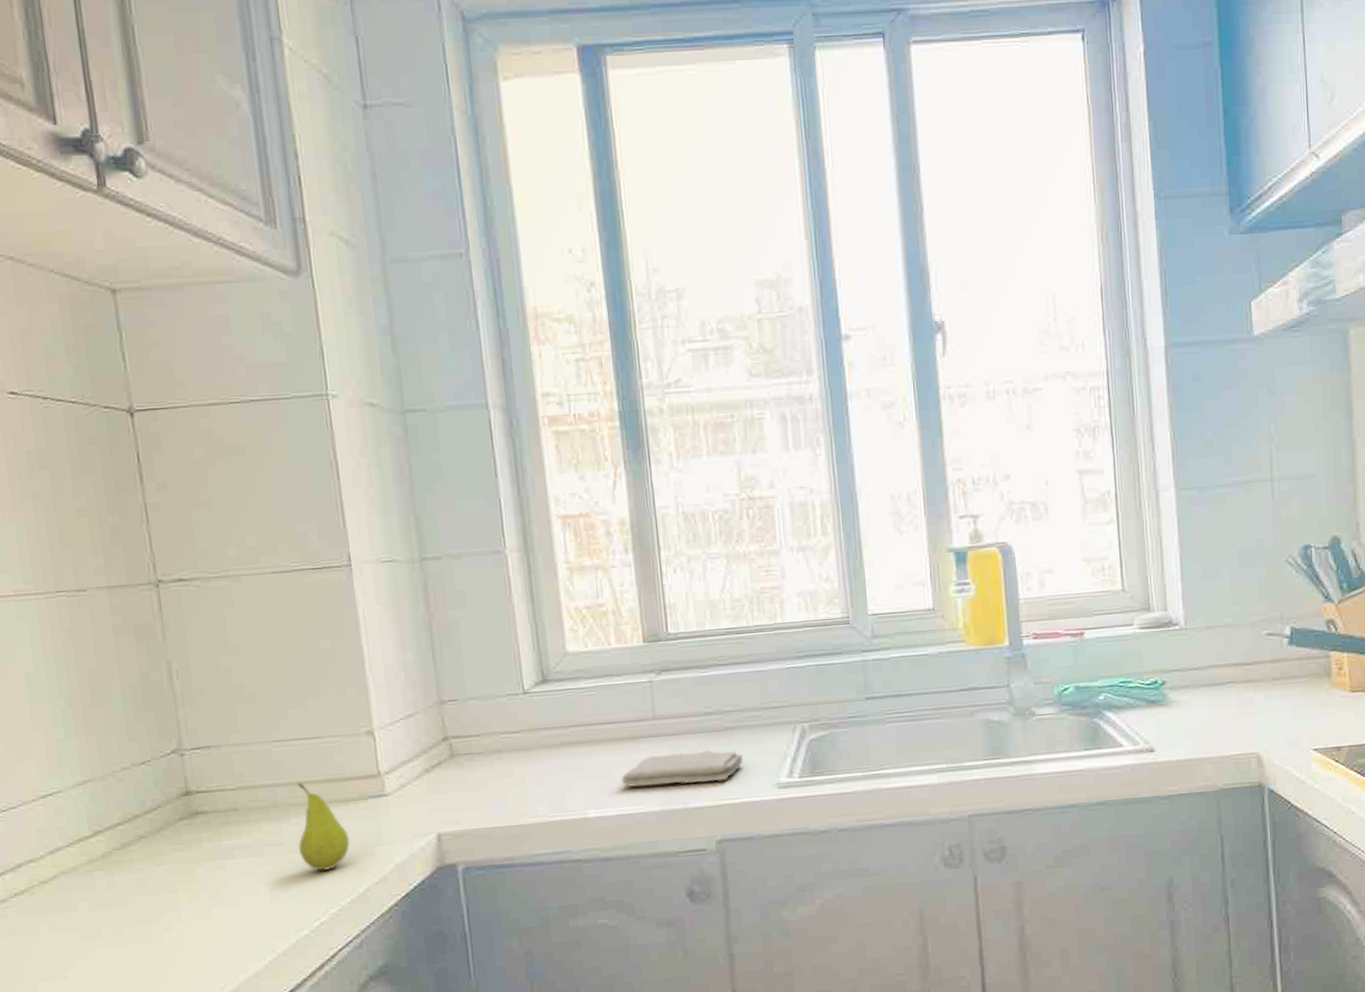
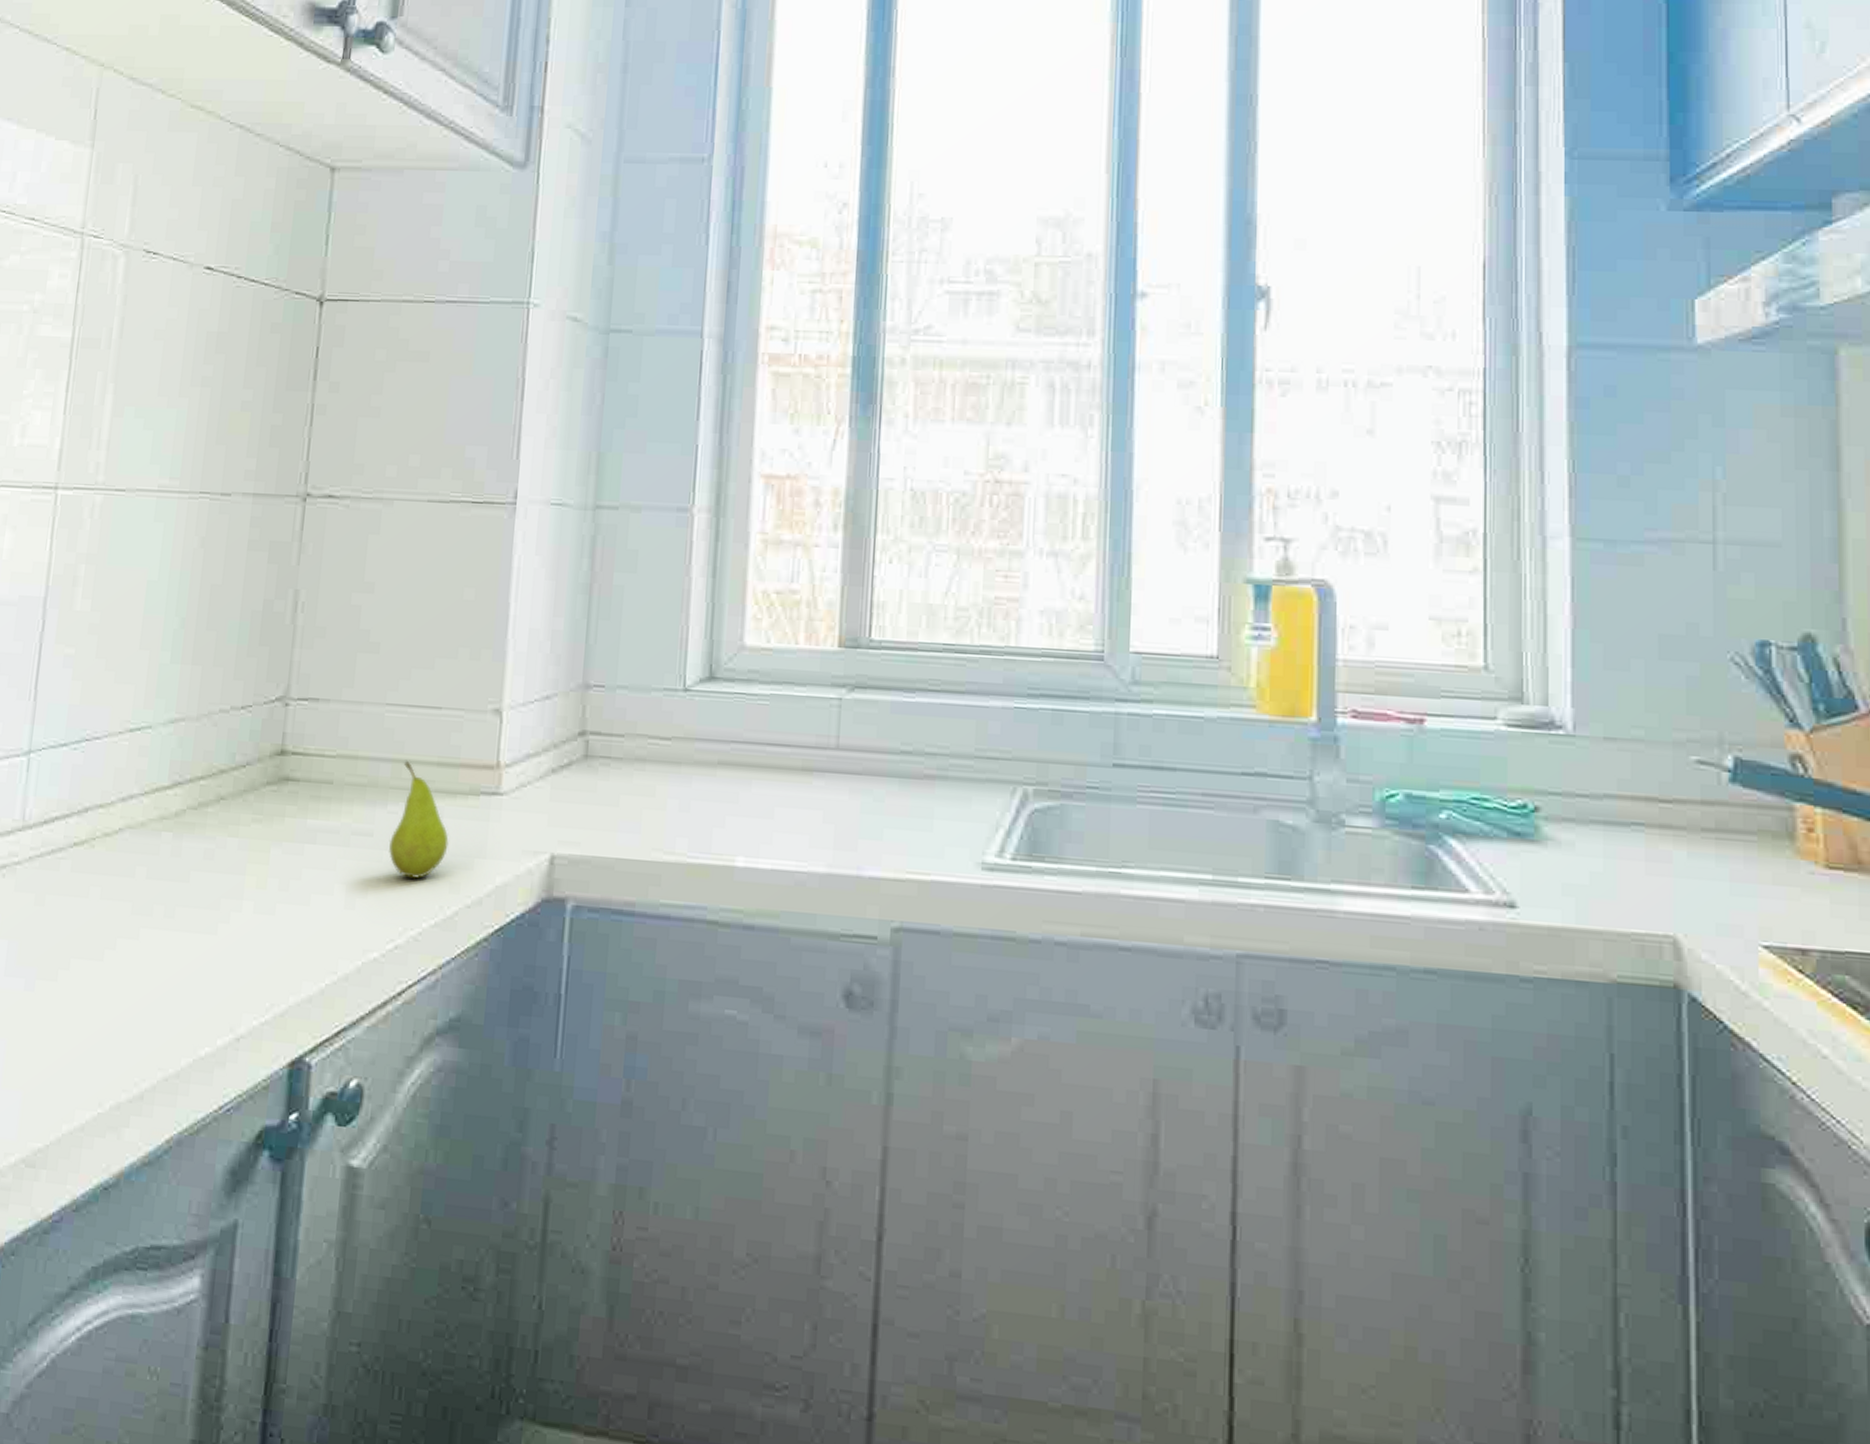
washcloth: present [621,750,744,787] -> none [784,797,943,847]

